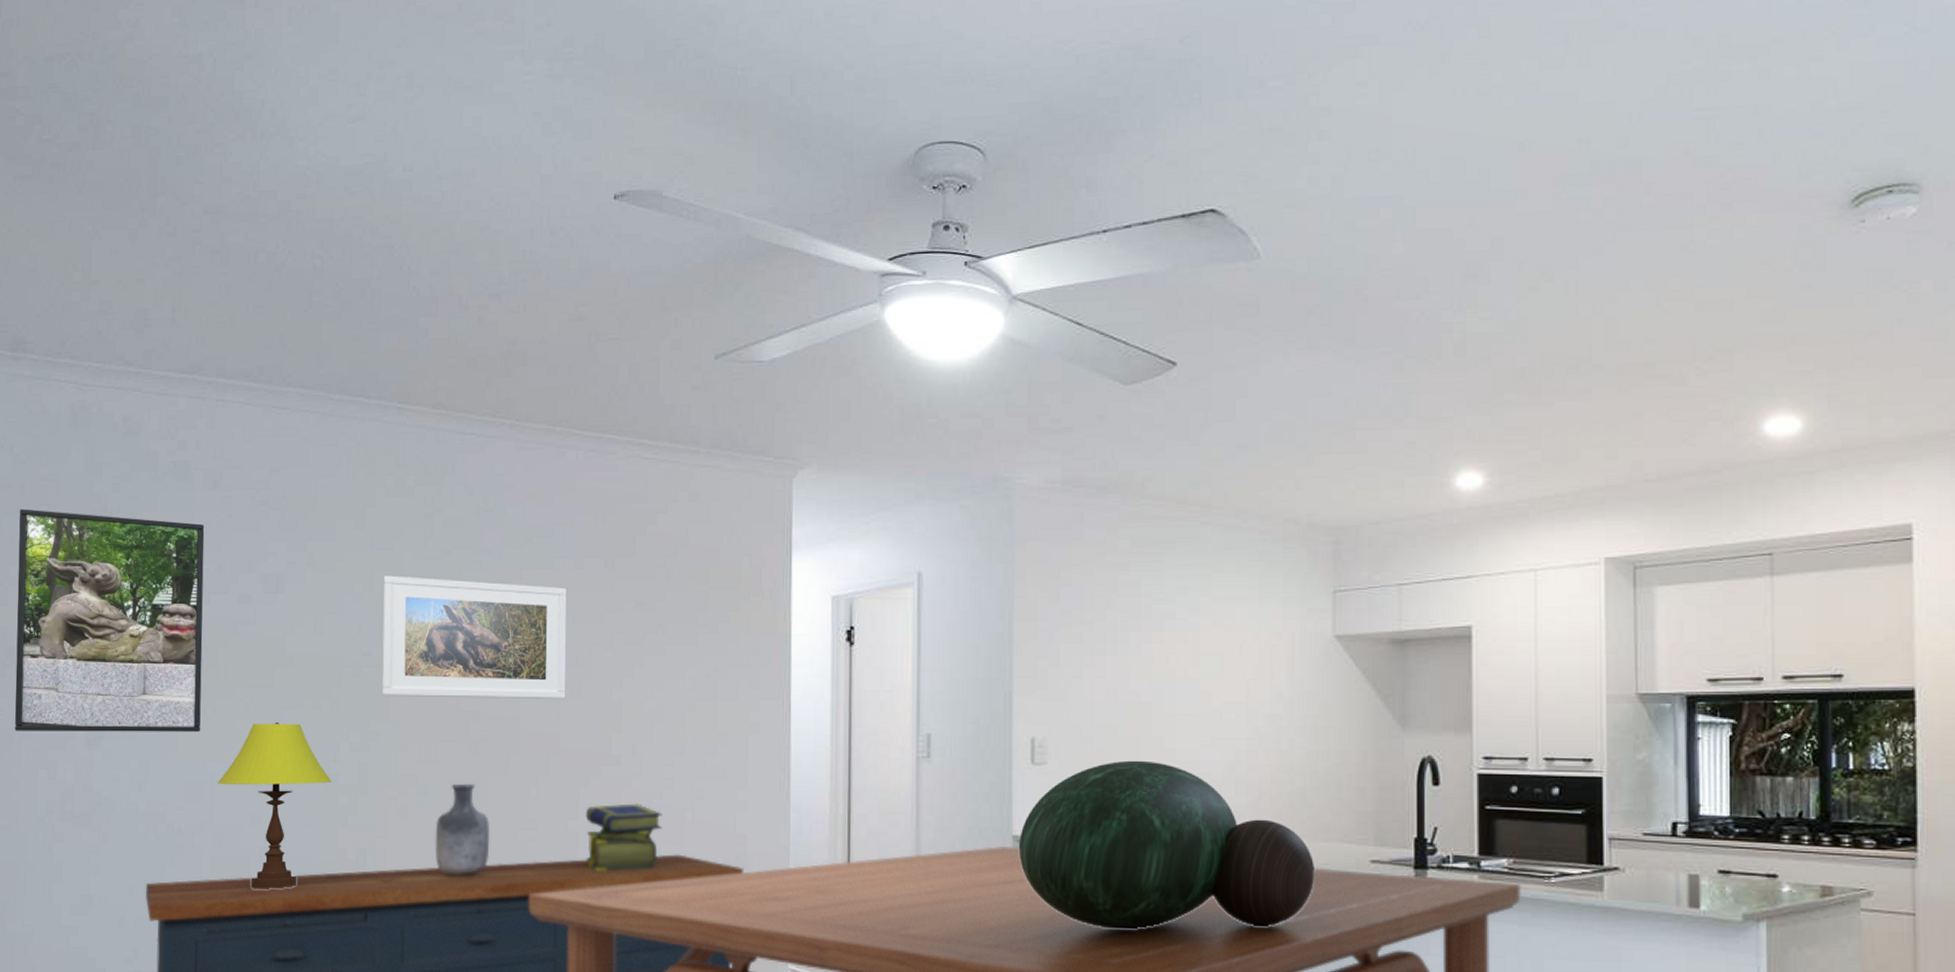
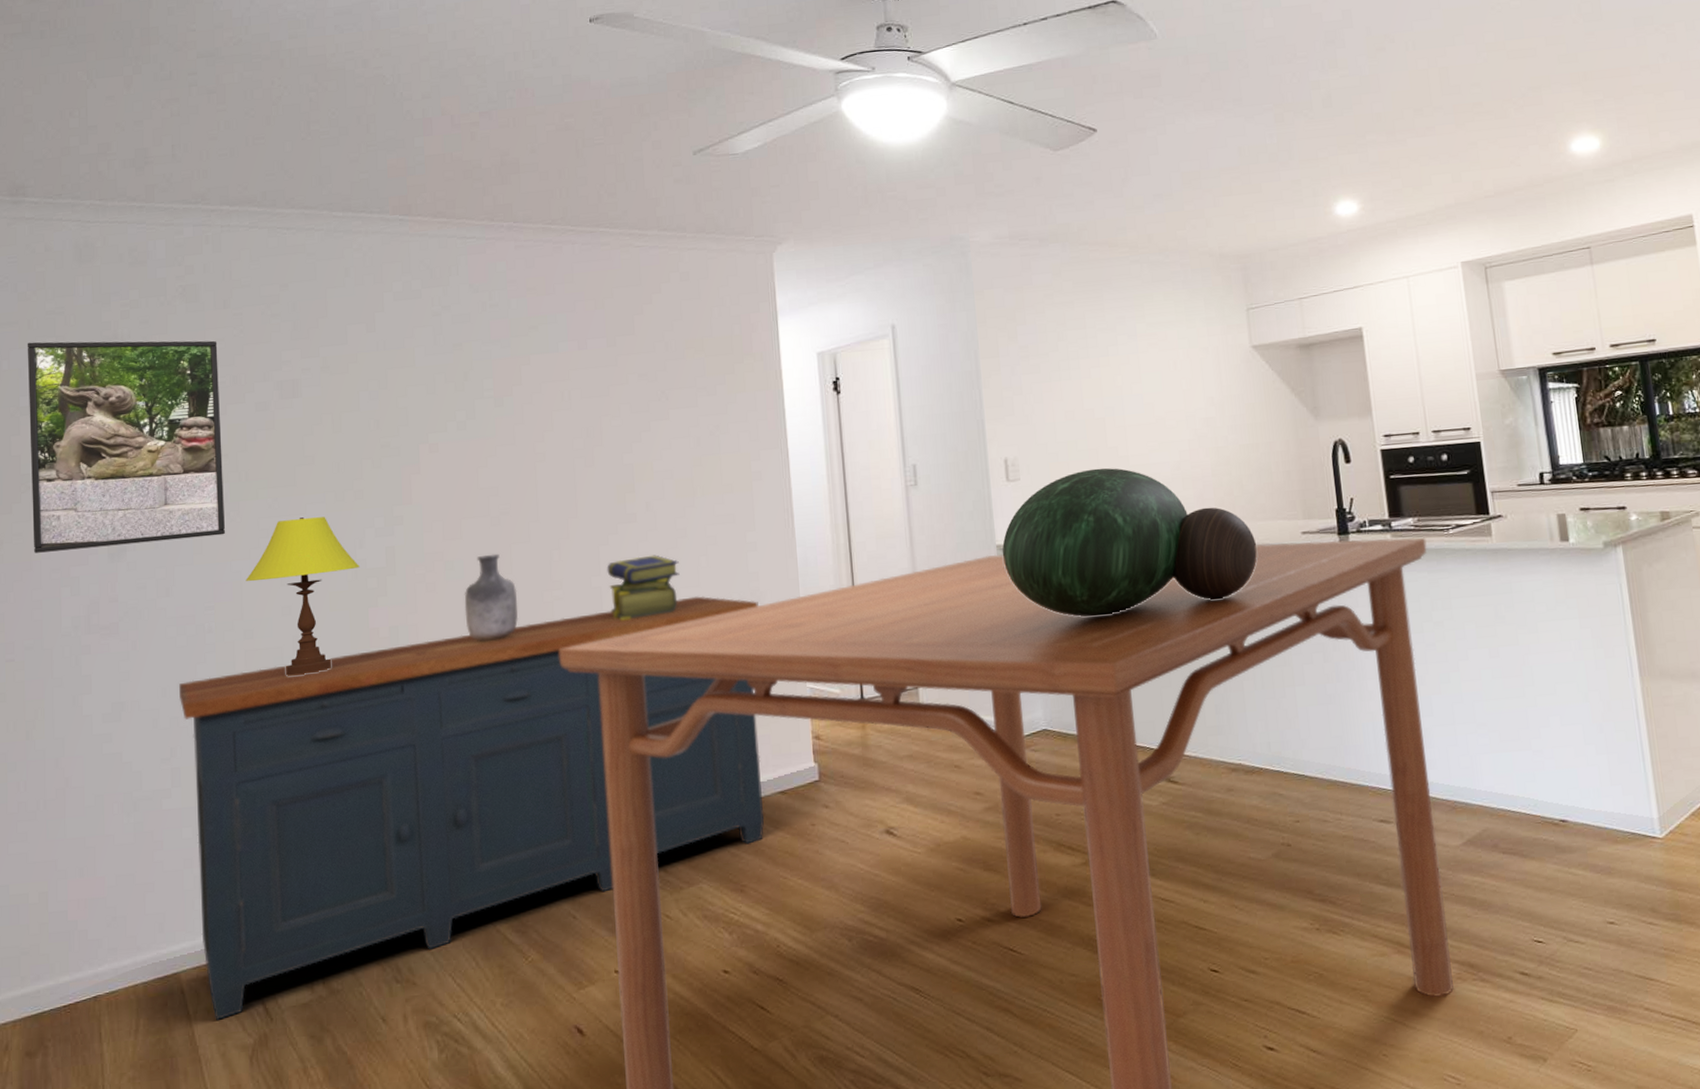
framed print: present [381,575,567,700] -> none [397,367,580,482]

